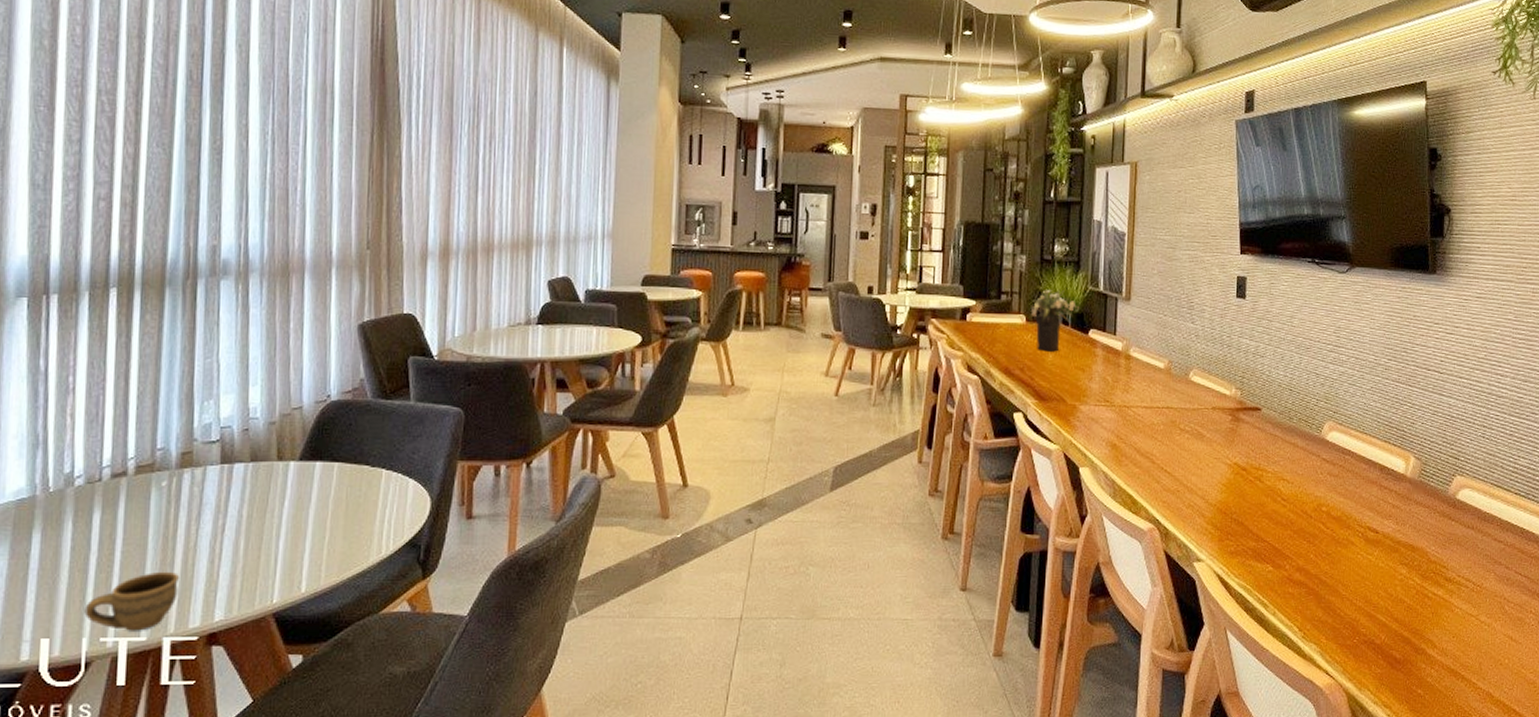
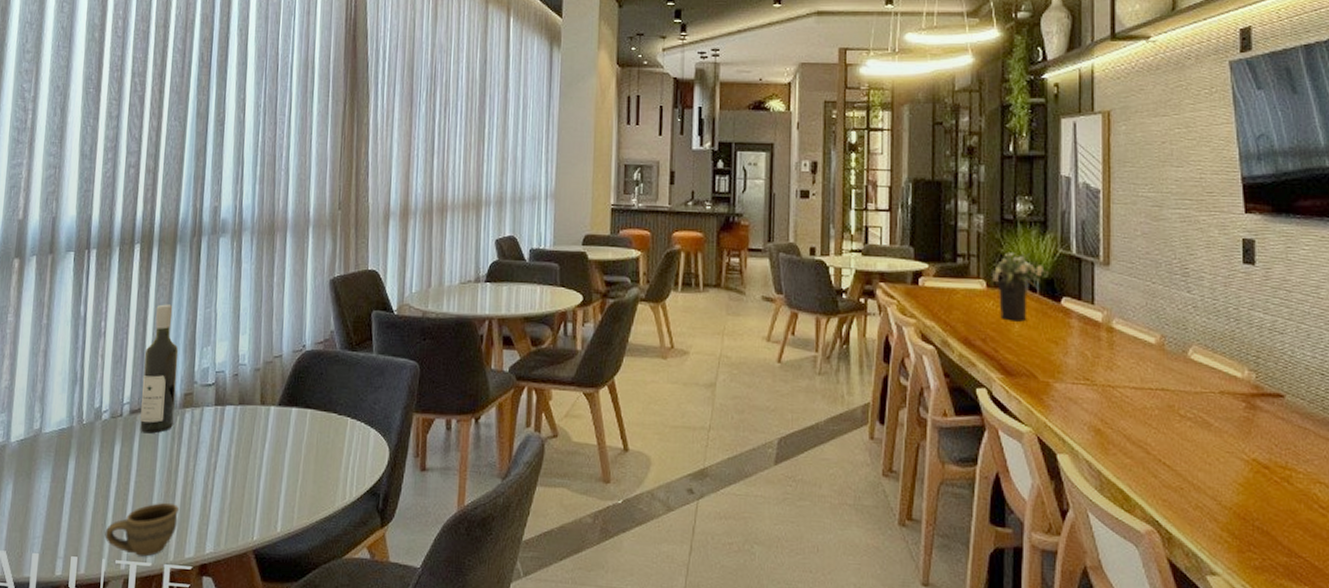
bottle: none [125,355,172,498] -> present [140,304,179,434]

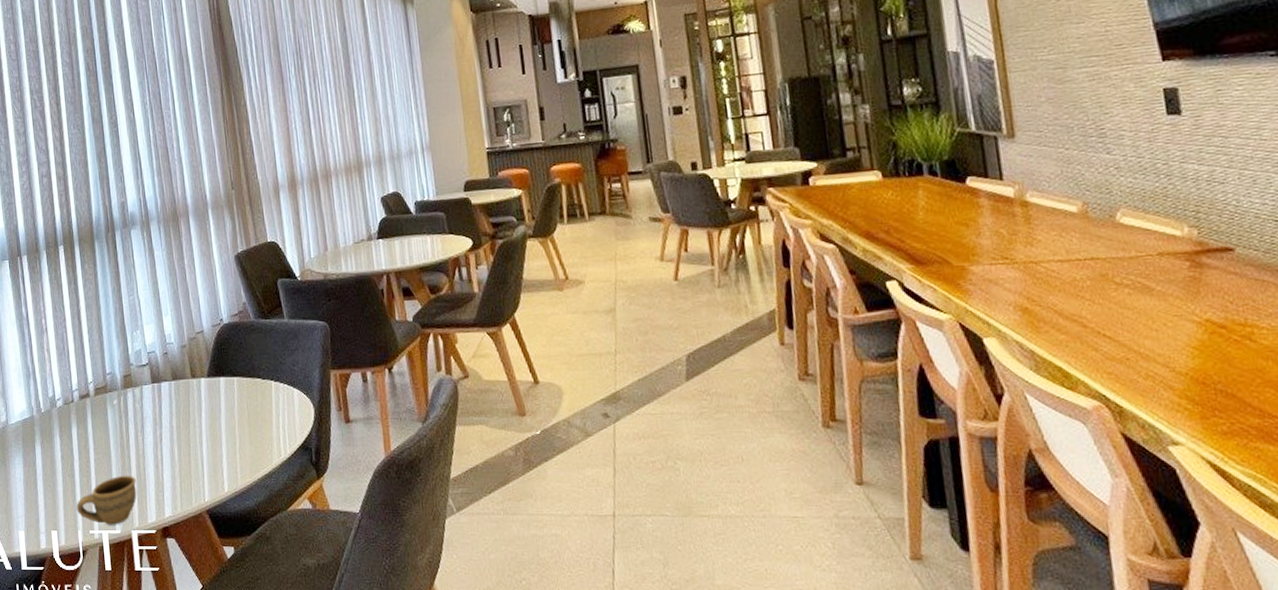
bottle: present [140,304,179,434] -> none [83,296,120,415]
flower arrangement: present [991,252,1048,323] -> none [885,136,948,210]

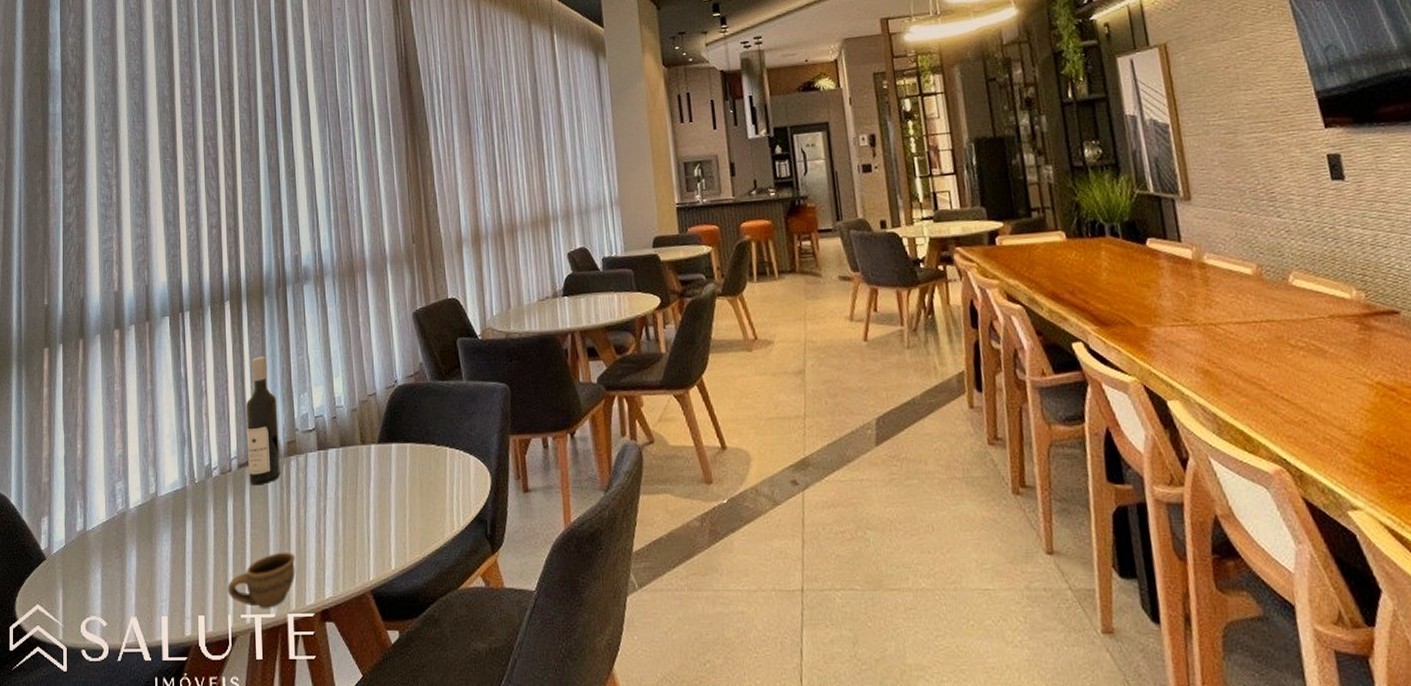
bottle: none [83,296,120,415] -> present [245,356,281,486]

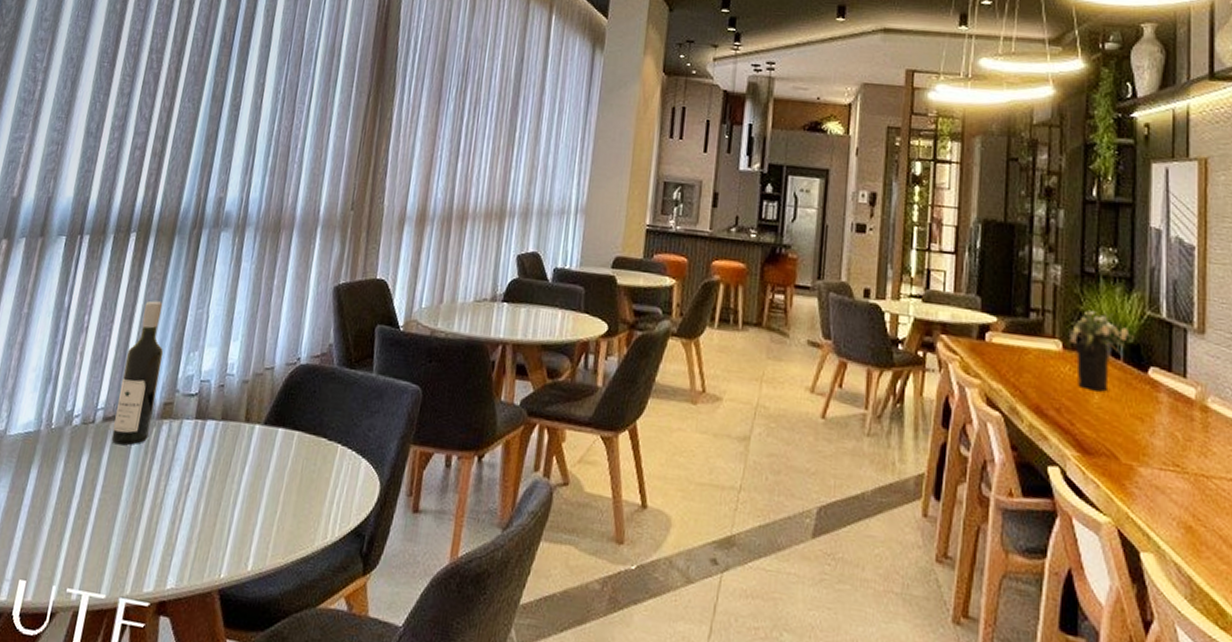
cup: present [227,551,296,608] -> none [58,525,143,587]
flower arrangement: none [1068,197,1128,271] -> present [1068,311,1134,393]

